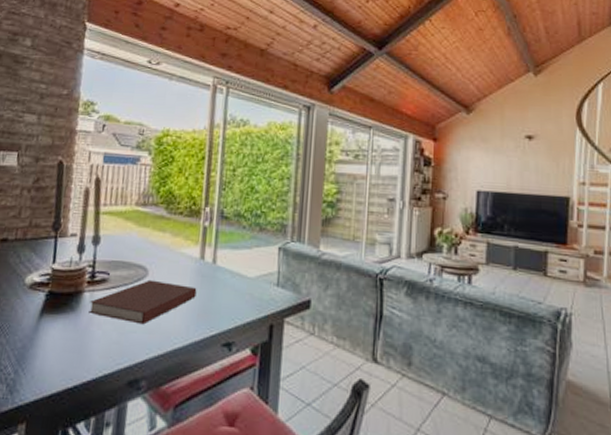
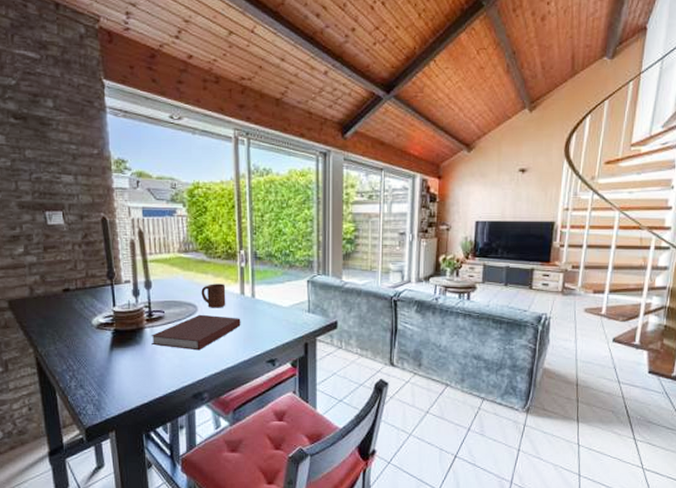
cup: none [155,244,184,274] -> present [201,284,226,308]

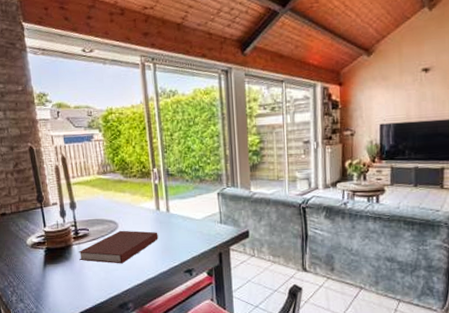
cup: present [201,284,226,308] -> none [120,201,144,224]

